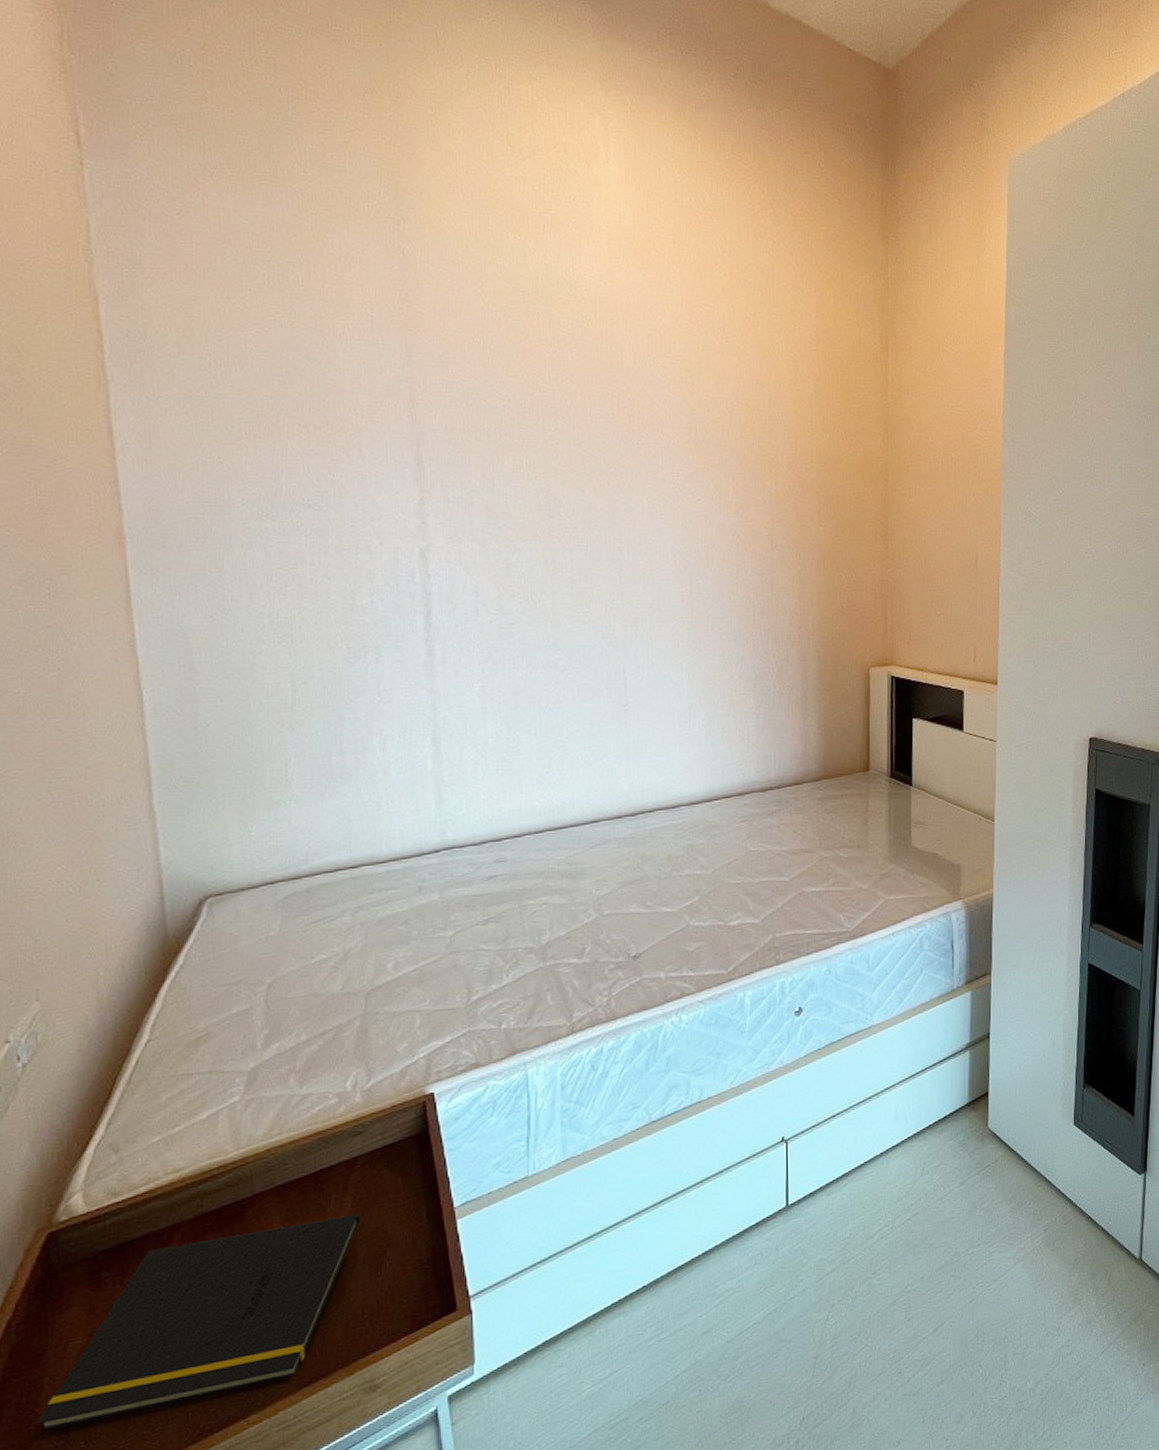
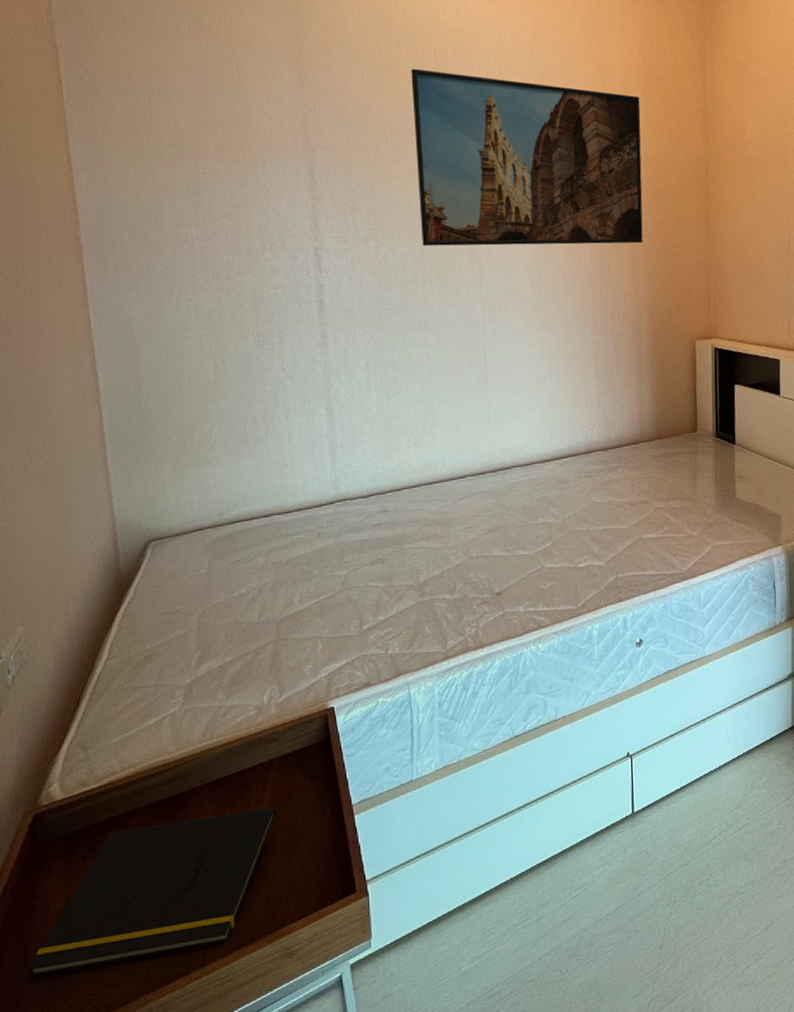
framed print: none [543,342,813,556] -> present [411,68,643,246]

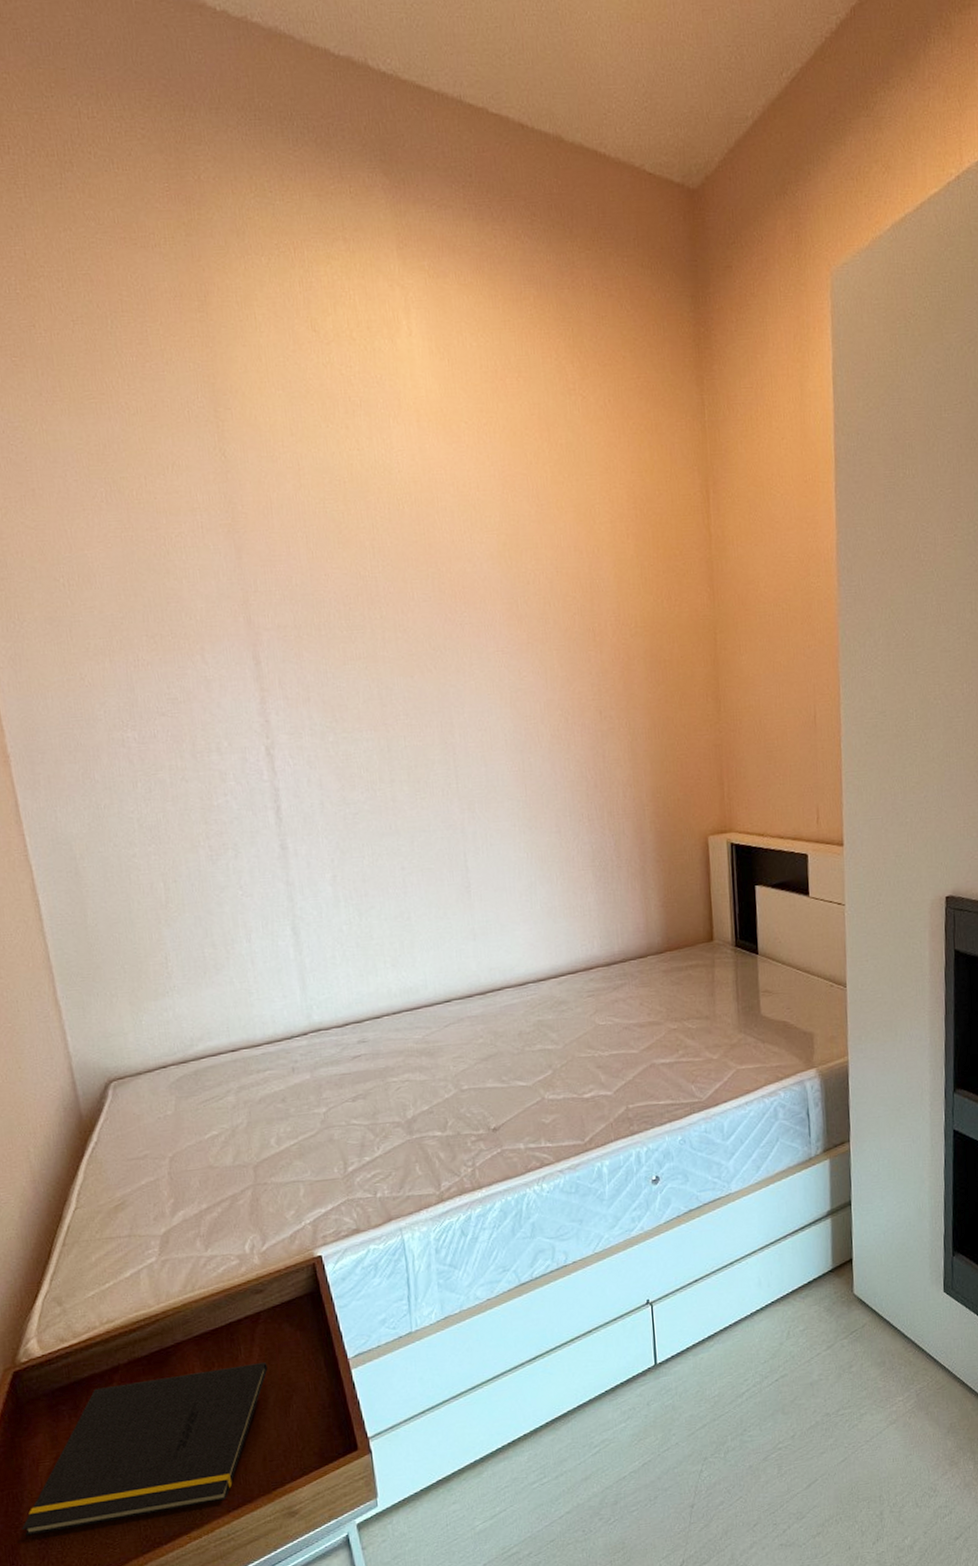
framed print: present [411,68,643,246] -> none [362,529,643,739]

